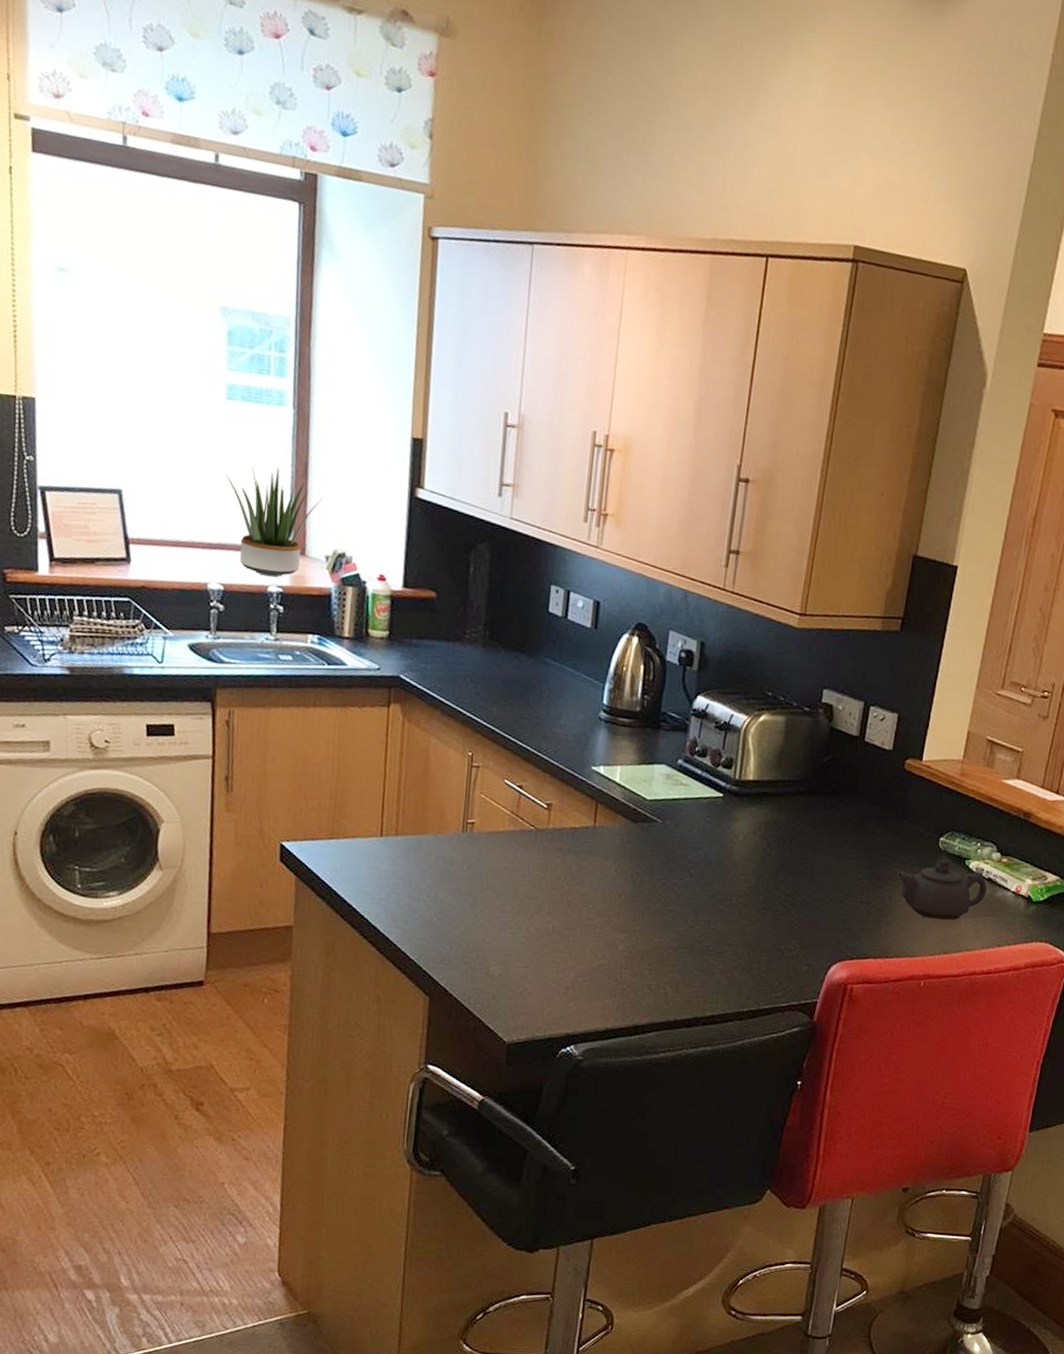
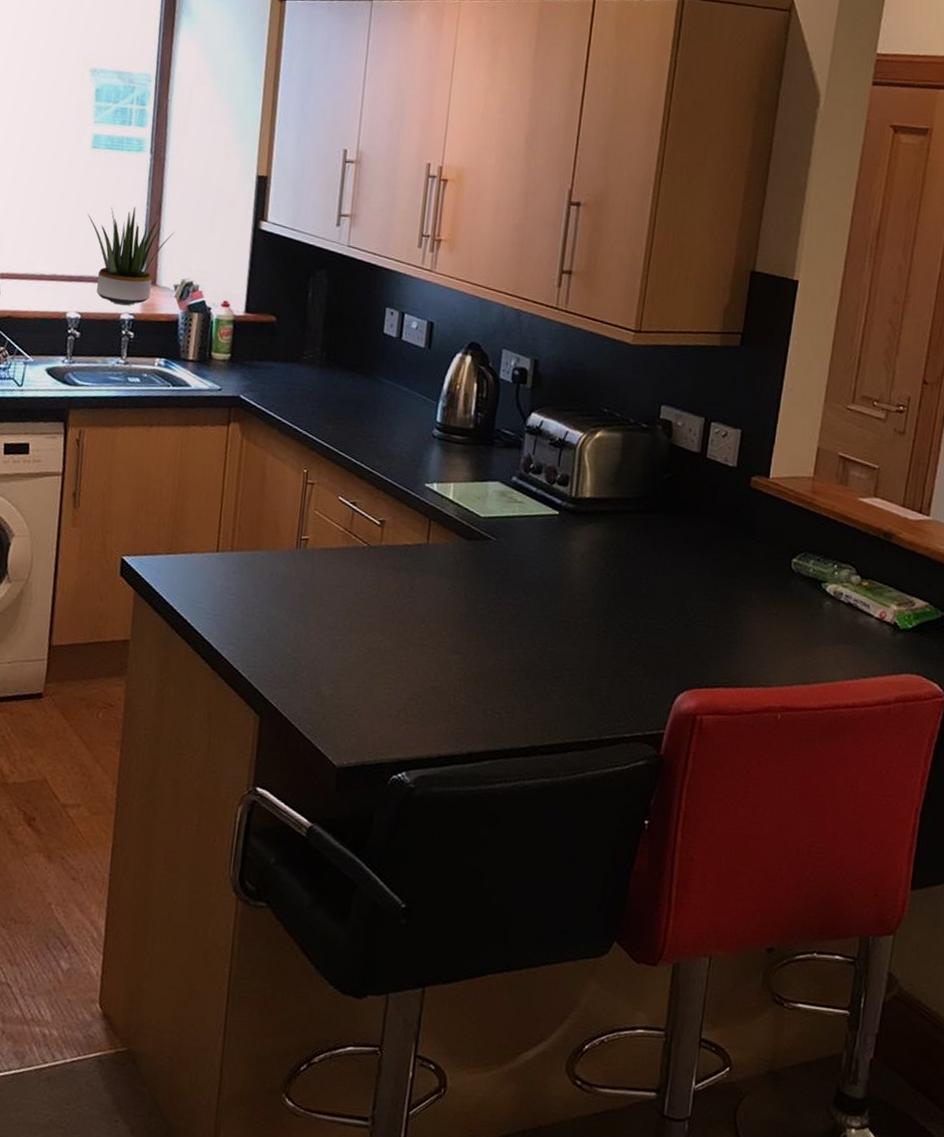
teapot: present [897,859,987,920] -> none [747,581,847,648]

